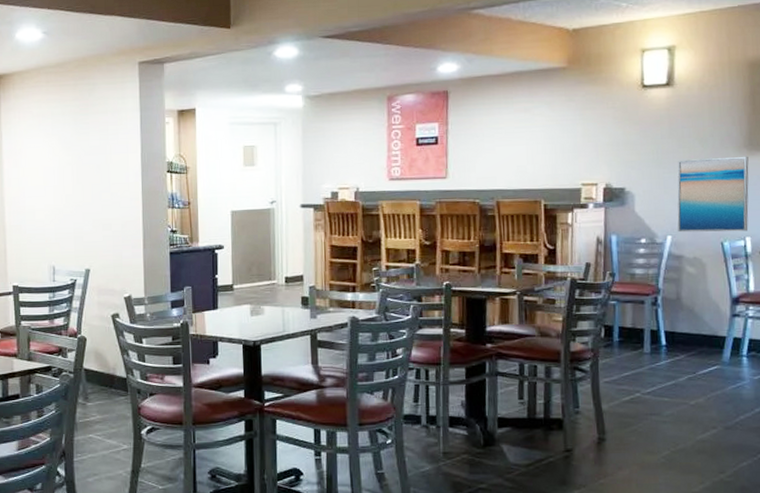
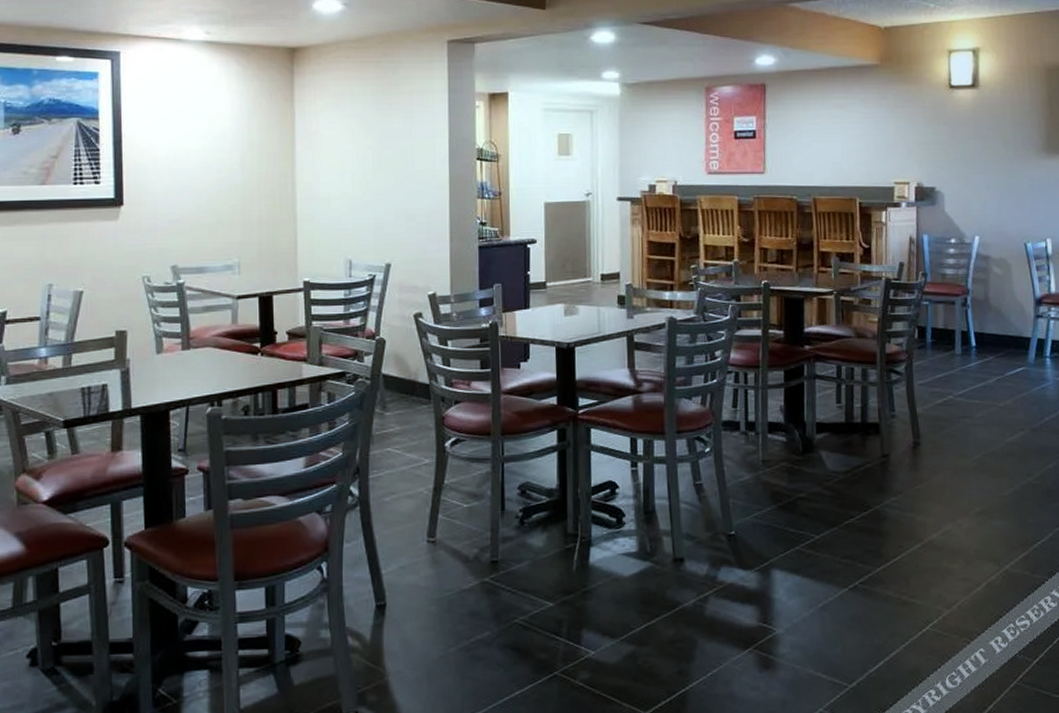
wall art: present [677,156,749,233] -> none [983,158,1049,234]

